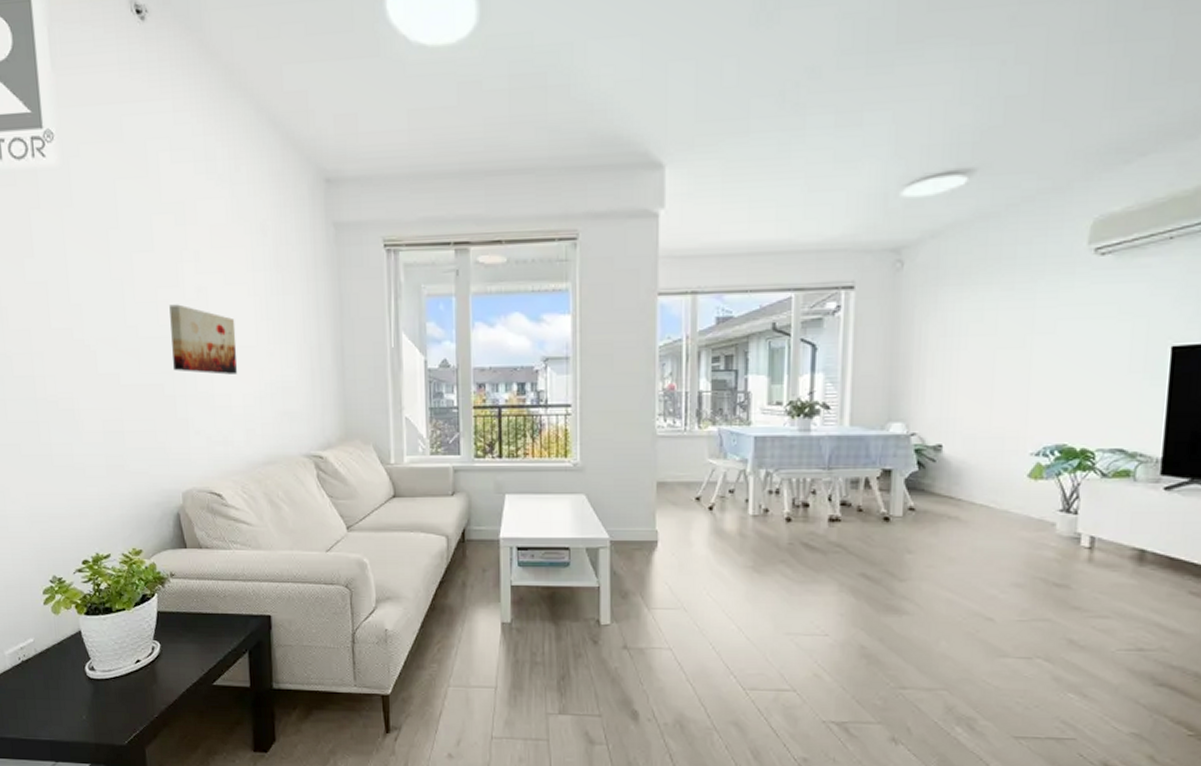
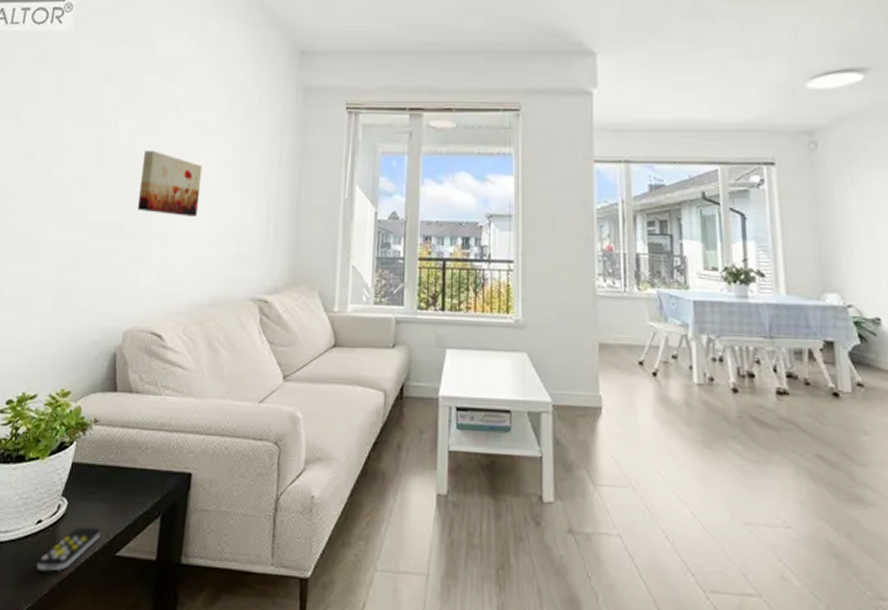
remote control: none [144,664,195,700] -> present [37,527,101,572]

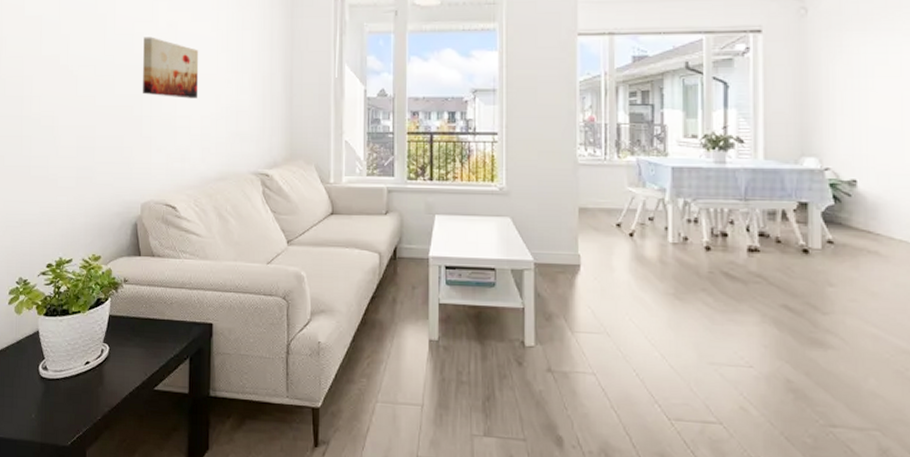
remote control: present [37,527,101,572] -> none [90,367,139,403]

